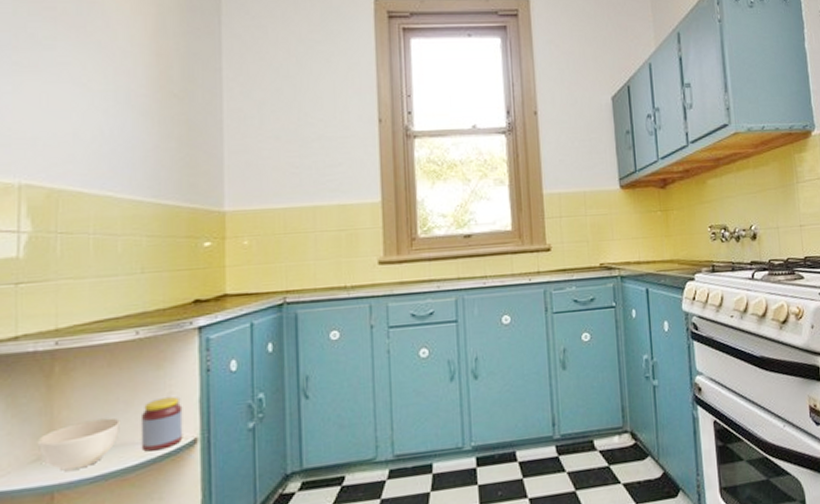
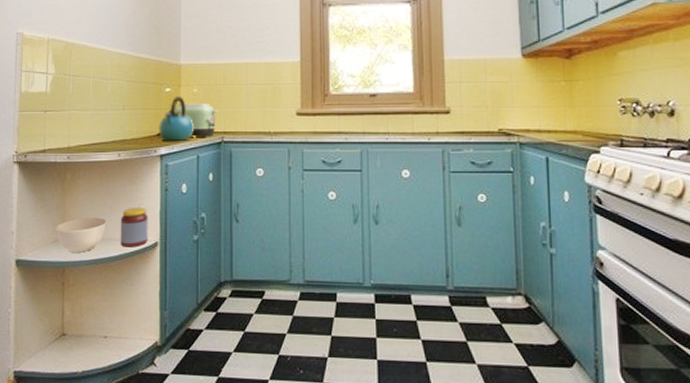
kettle: none [193,251,245,309] -> present [157,96,193,142]
toaster: none [218,257,279,301] -> present [175,103,219,138]

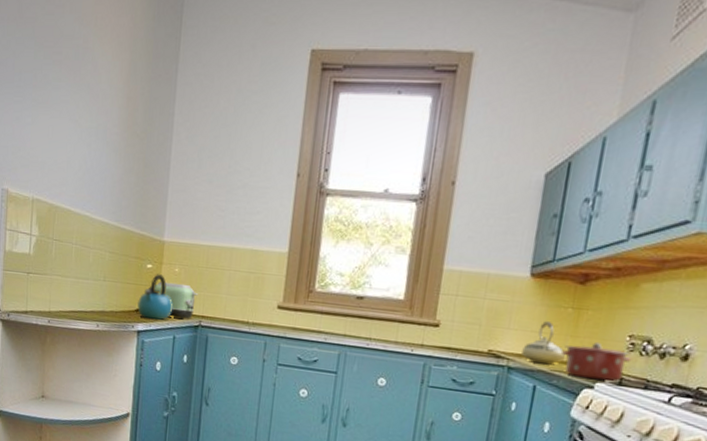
bowl: present [55,217,107,253] -> none [34,380,83,413]
jar: present [120,208,148,247] -> none [94,377,122,415]
teakettle: none [529,96,569,136] -> present [521,321,566,365]
casserole: none [564,108,627,145] -> present [562,341,632,382]

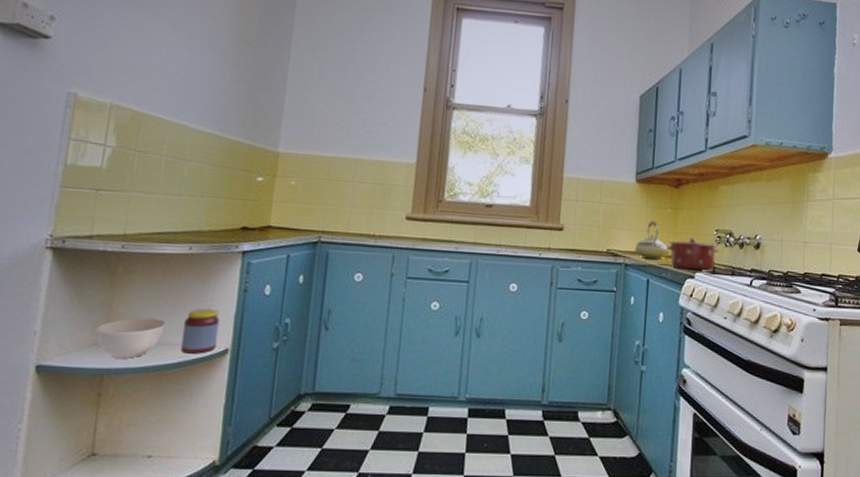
bowl: none [34,380,83,413] -> present [95,318,166,359]
jar: none [94,377,122,415] -> present [180,309,220,354]
kettle: present [136,274,173,321] -> none [242,187,287,239]
toaster: present [155,282,199,320] -> none [266,195,318,236]

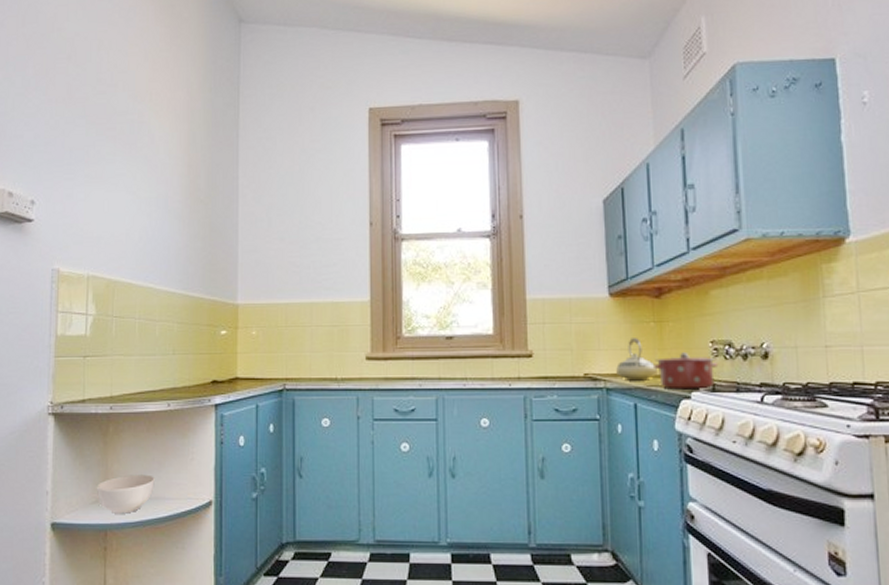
jar: present [180,309,220,354] -> none [169,463,202,507]

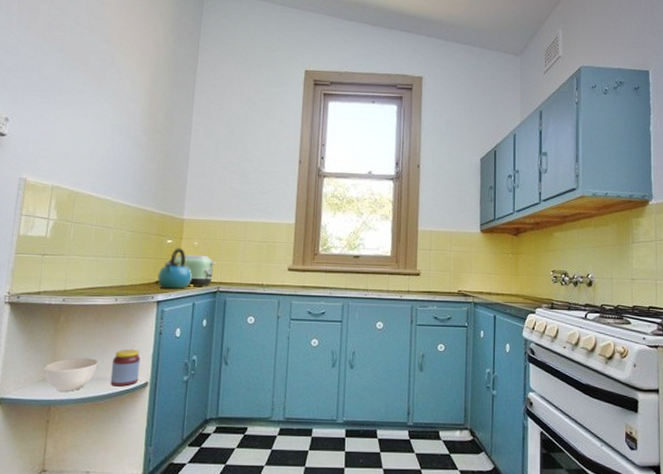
jar: none [169,463,202,507] -> present [110,349,141,387]
kettle: none [212,340,252,390] -> present [156,248,192,290]
toaster: none [231,346,280,385] -> present [174,254,217,287]
teakettle: present [616,338,659,381] -> none [482,265,513,298]
casserole: present [654,351,719,390] -> none [510,277,557,307]

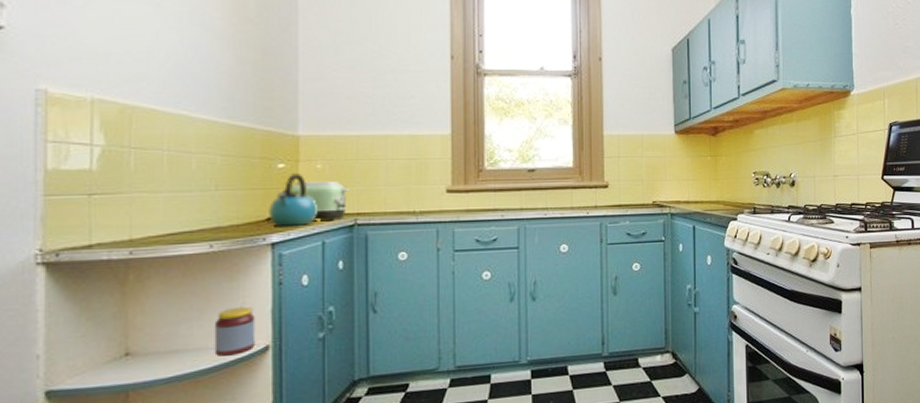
bowl: present [43,358,98,391] -> none [111,324,194,372]

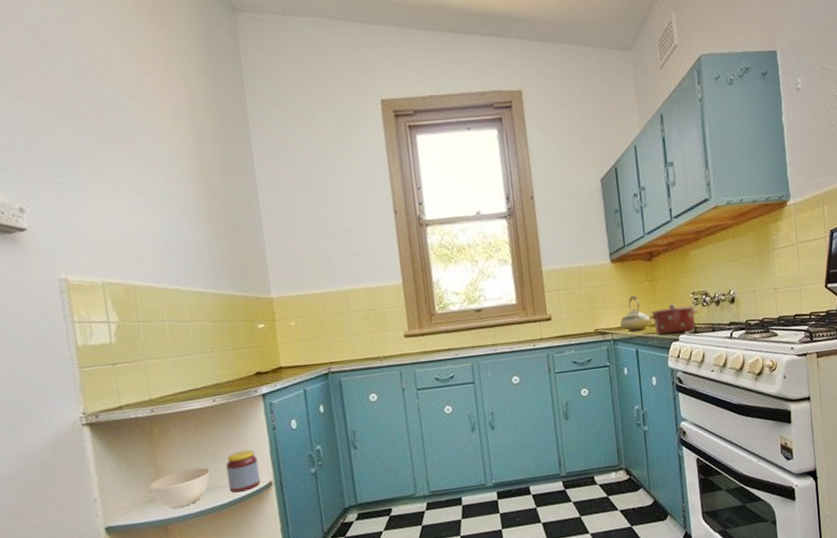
bowl: none [111,324,194,372] -> present [148,467,211,509]
kettle: present [267,173,317,227] -> none [254,331,297,379]
toaster: present [291,180,350,221] -> none [272,335,322,372]
teakettle: none [679,170,713,207] -> present [620,295,653,332]
casserole: none [709,181,759,213] -> present [649,303,699,335]

